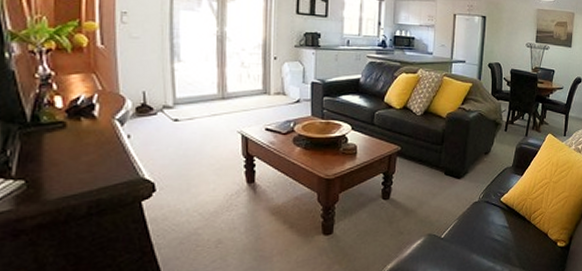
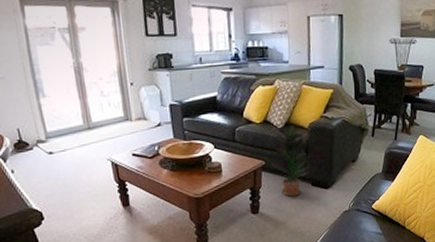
potted plant: none [404,114,446,184] -> present [268,125,311,197]

